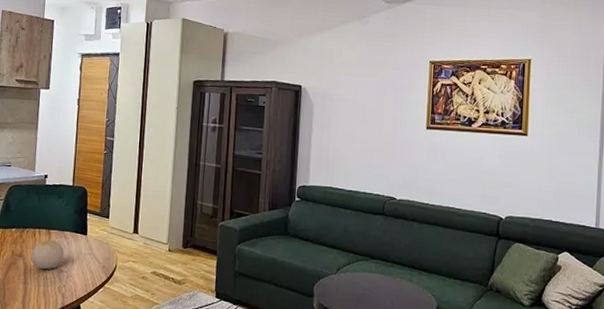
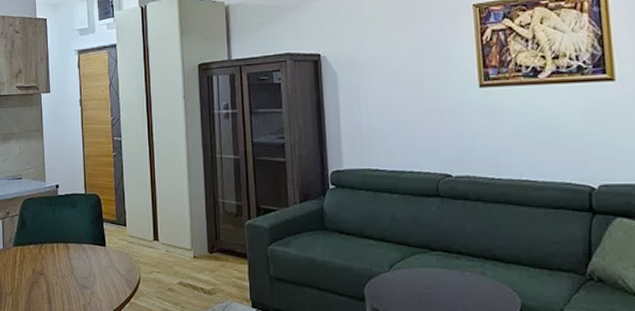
fruit: present [31,239,64,269] -> none [52,254,85,286]

